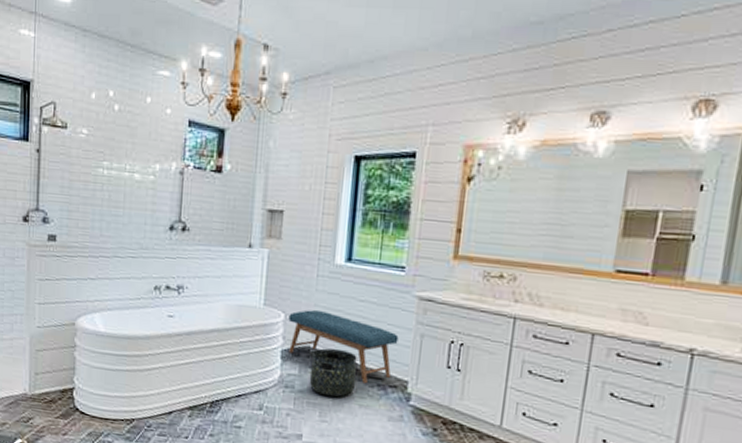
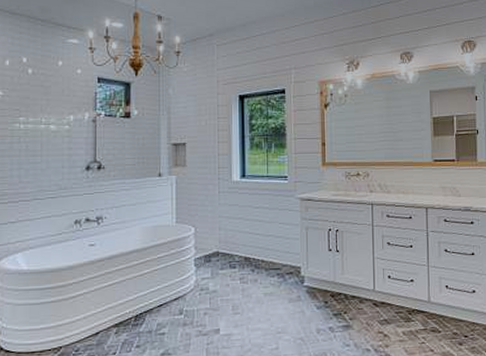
bench: present [288,310,399,384] -> none [198,221,289,275]
basket: present [309,348,357,398] -> none [221,249,260,292]

